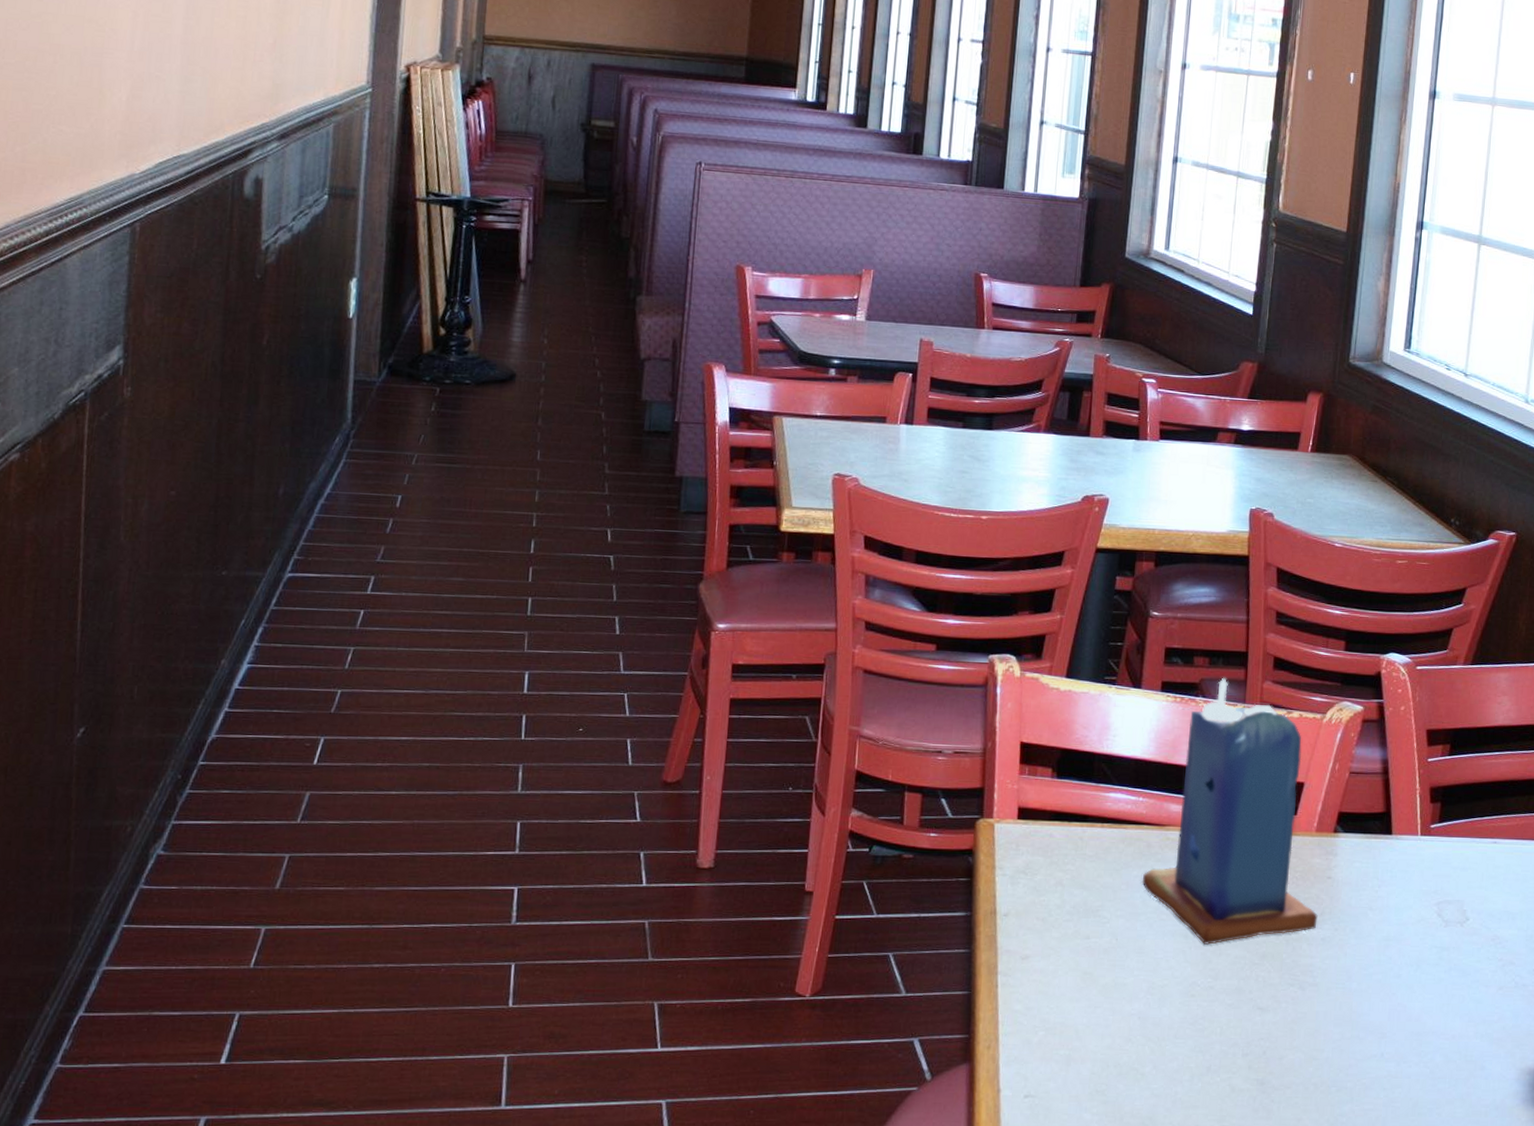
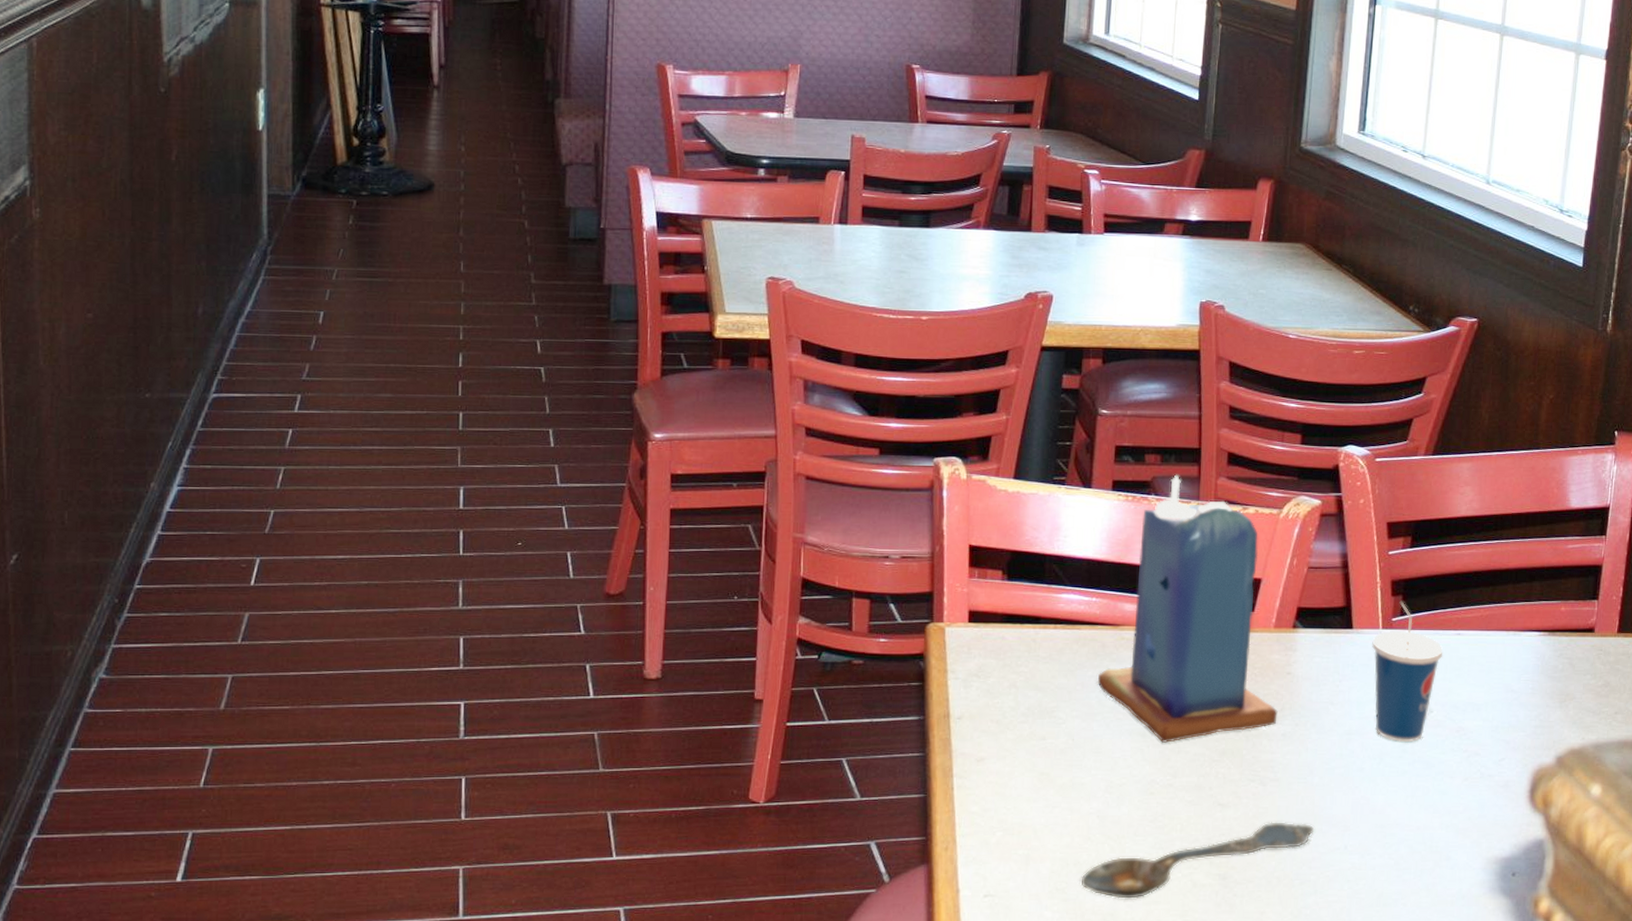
spoon: none [1121,1027,1352,1103] -> present [1081,822,1315,899]
cup: none [1410,808,1480,949] -> present [1372,601,1443,742]

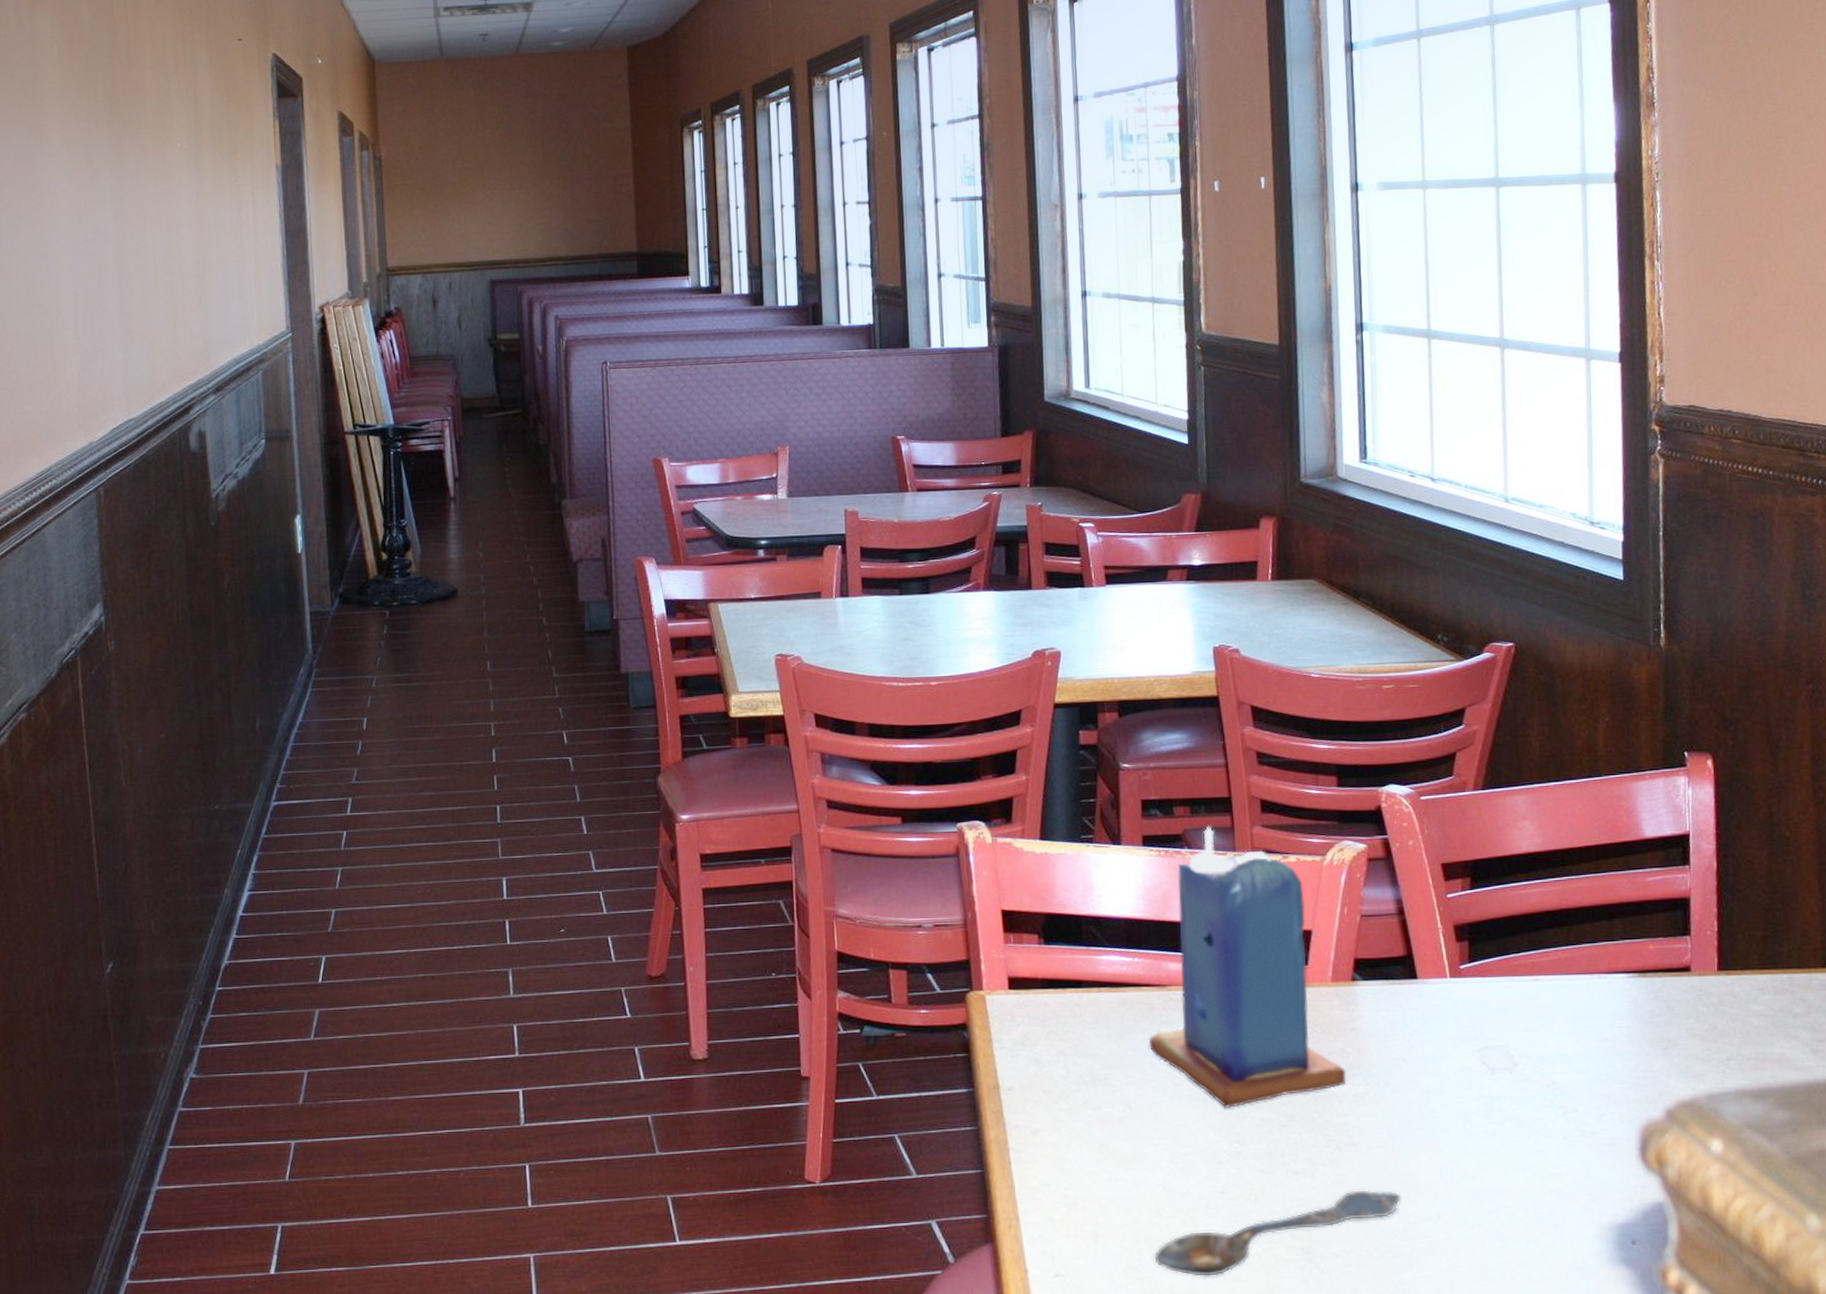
cup: present [1372,601,1443,742] -> none [1441,946,1522,1099]

